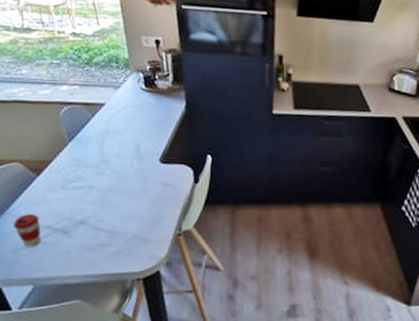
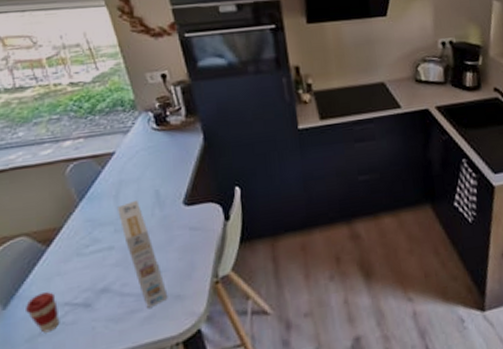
cereal box: none [101,150,136,244] -> present [118,201,168,308]

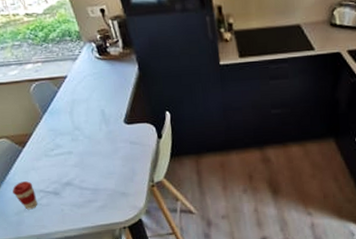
cereal box: present [118,201,168,308] -> none [73,117,116,200]

